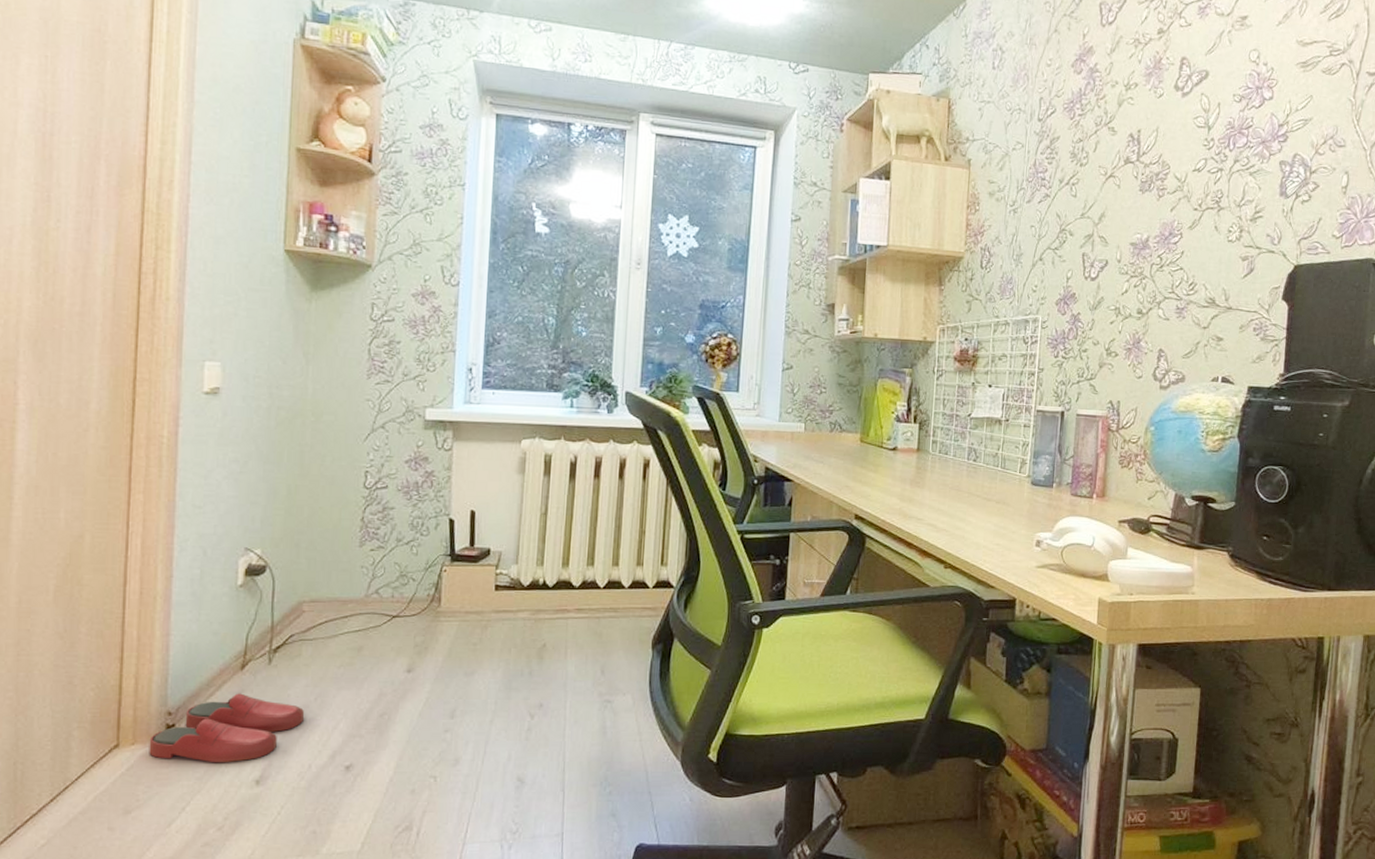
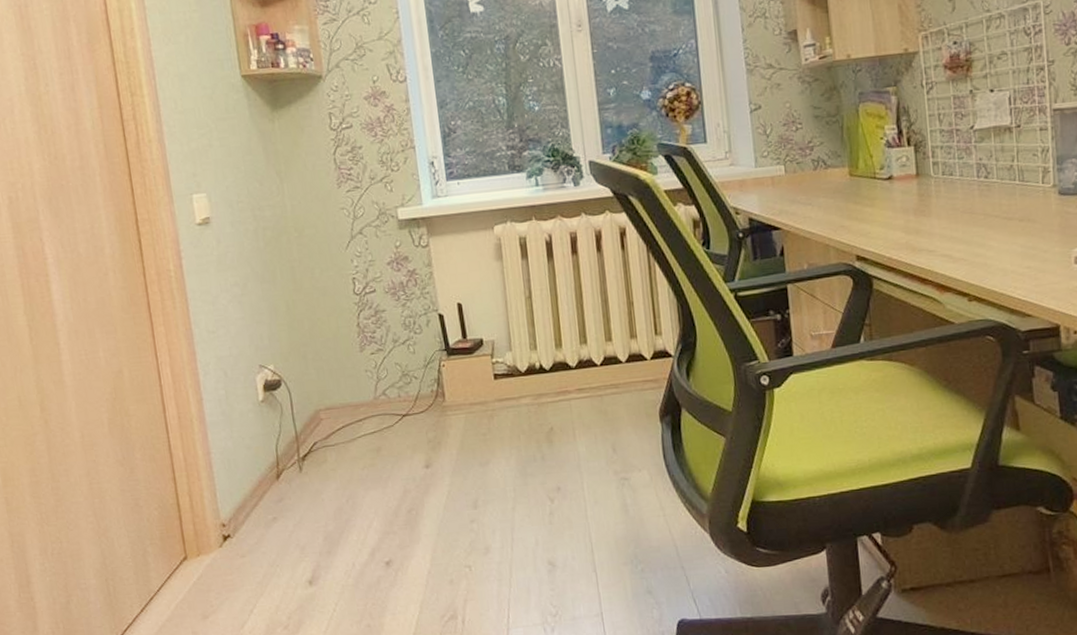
slippers: present [149,693,305,763] -> none [211,501,341,568]

